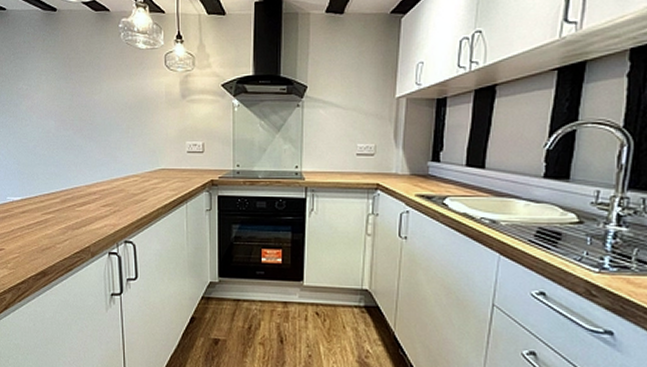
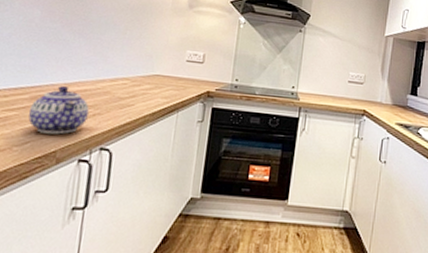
teapot: none [62,188,110,231] -> present [28,86,89,135]

